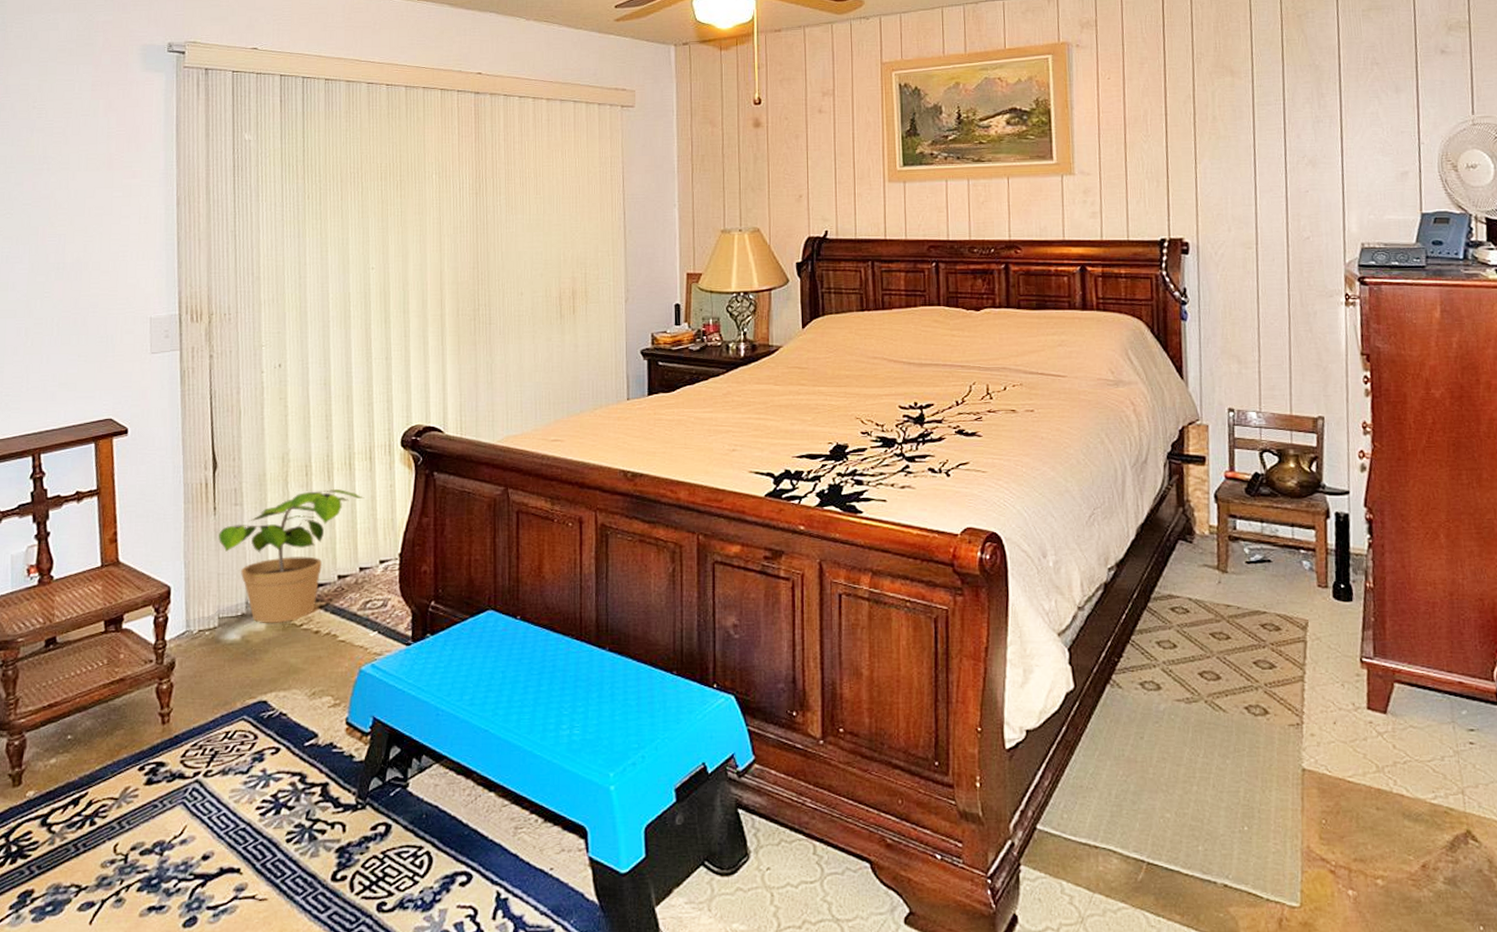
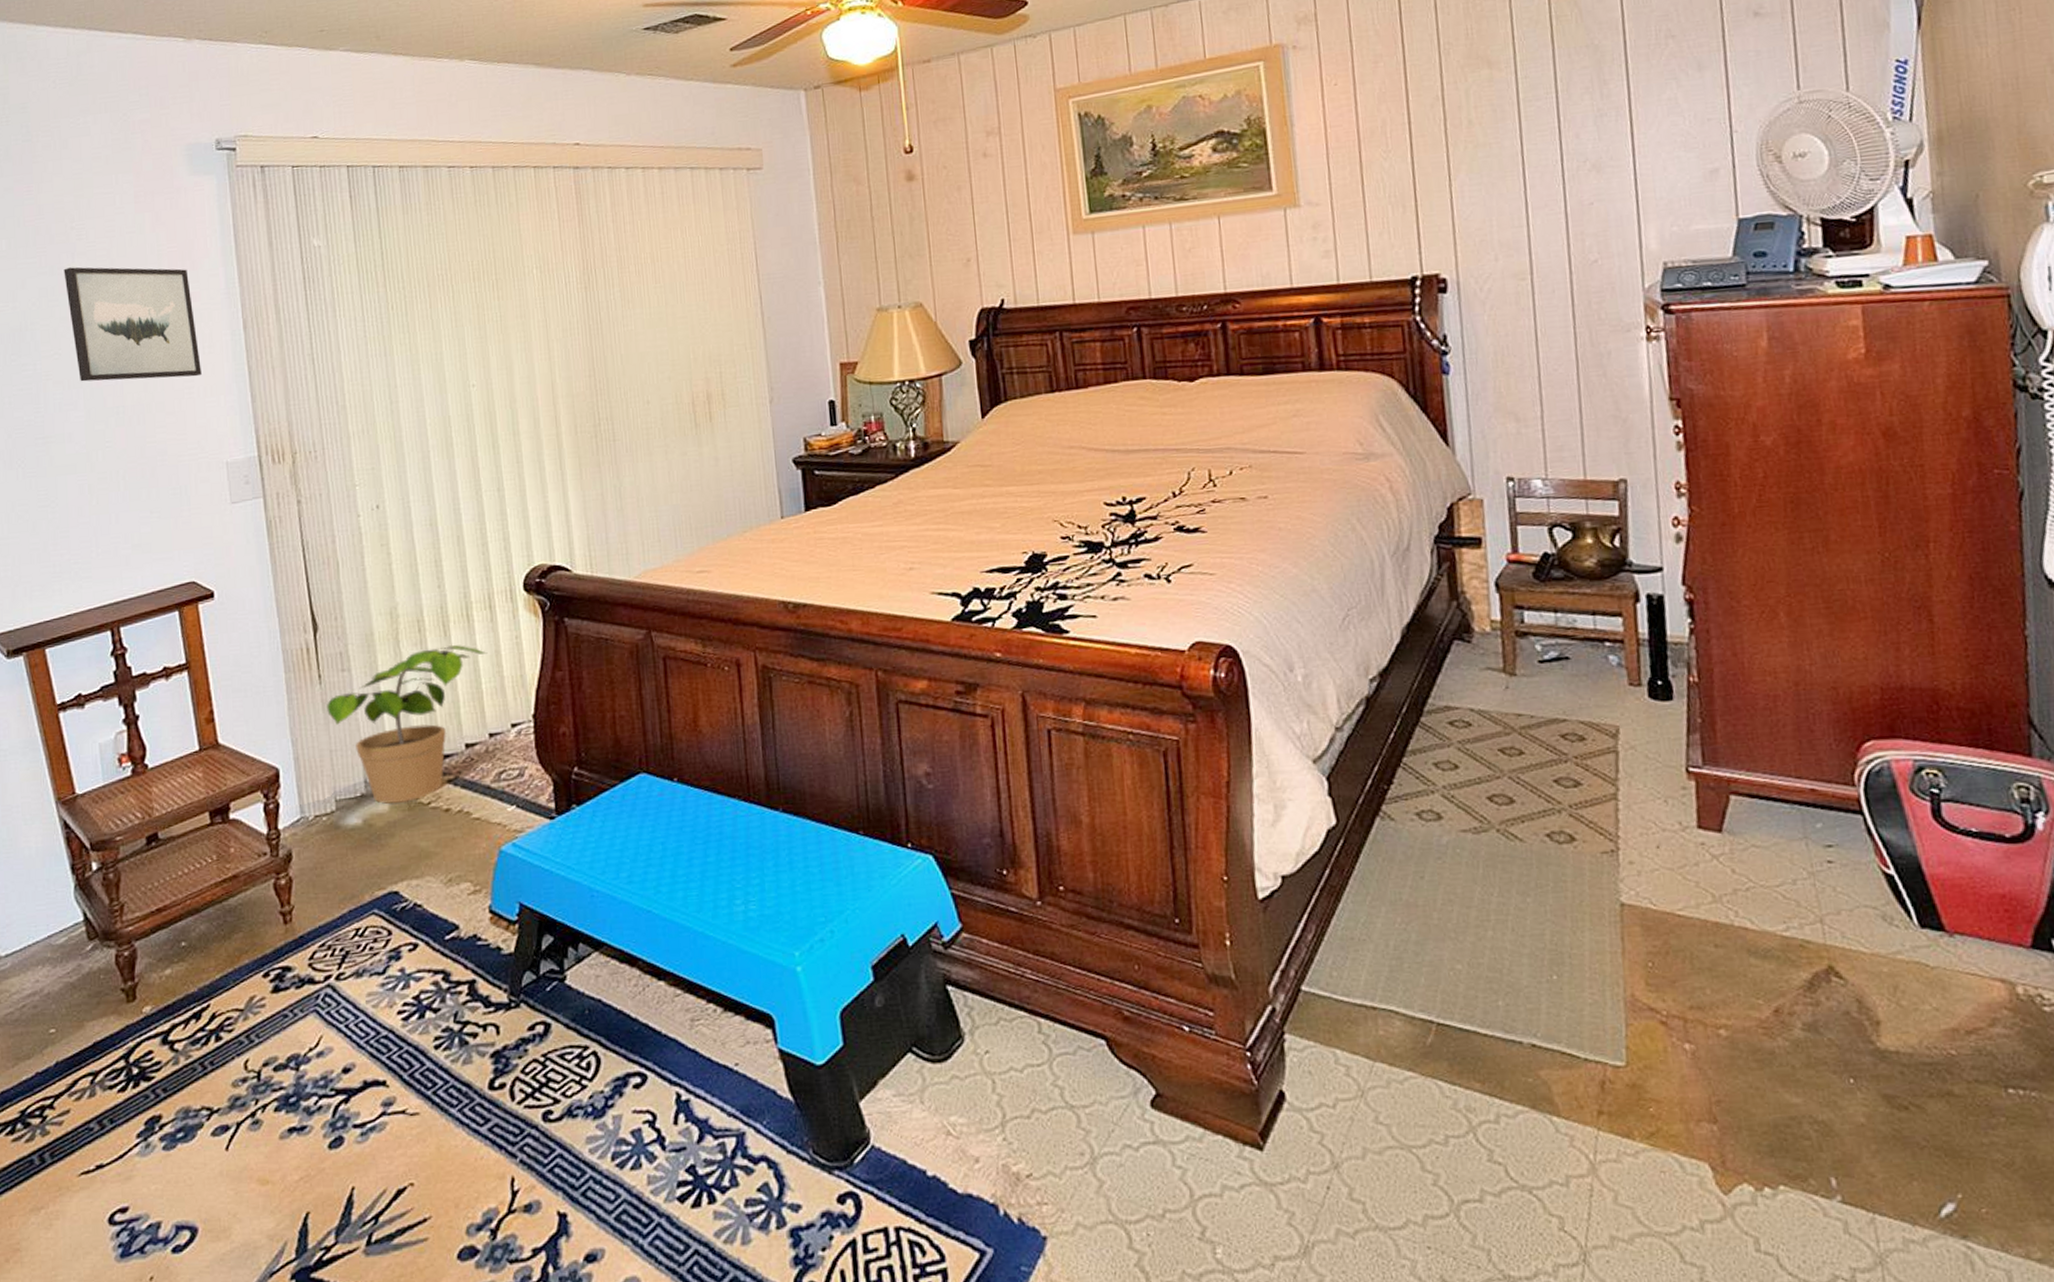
wall art: none [22,140,136,243] -> present [63,267,202,382]

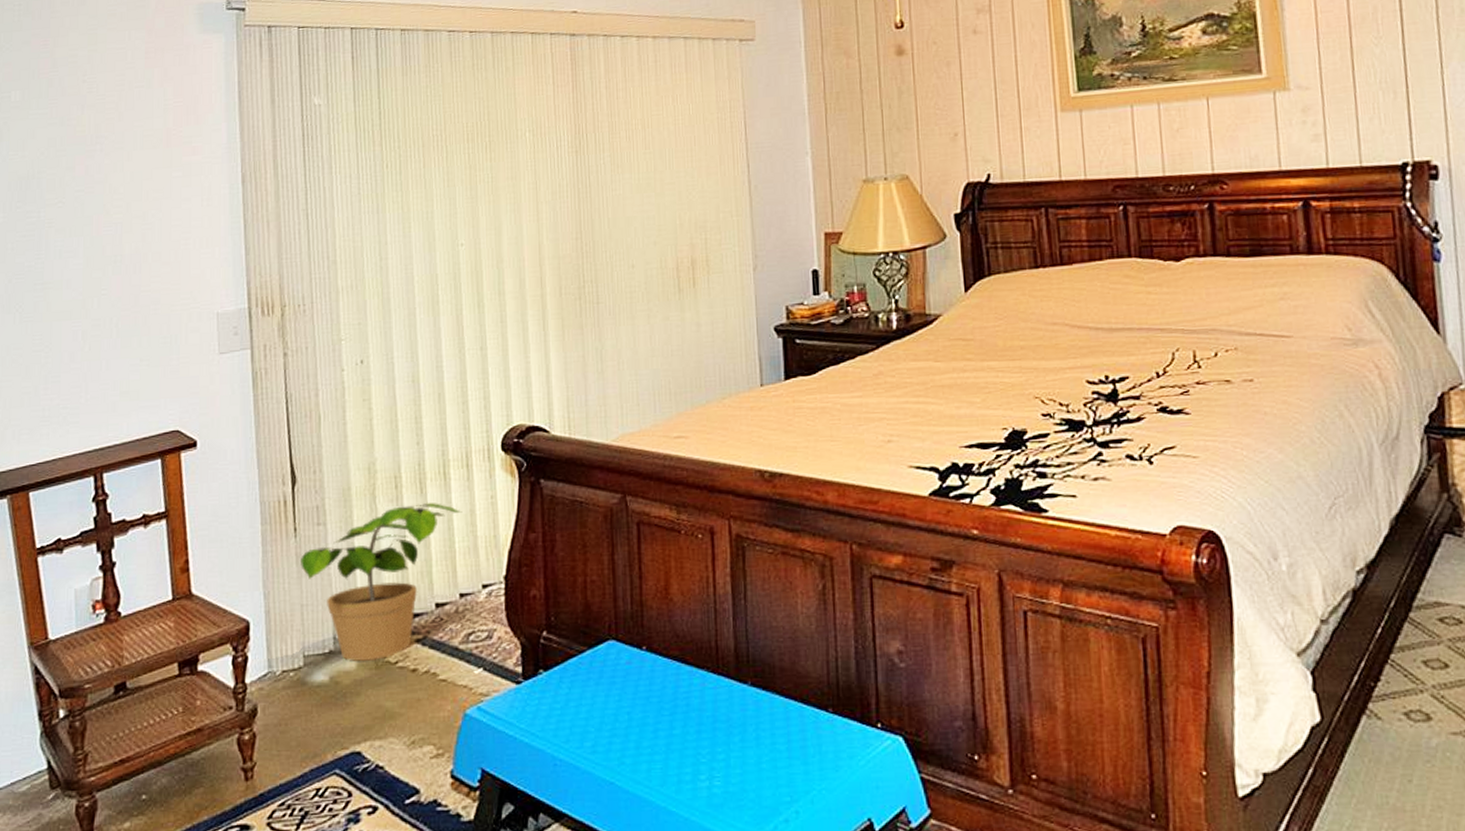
wall art: present [63,267,202,382] -> none [73,118,199,230]

